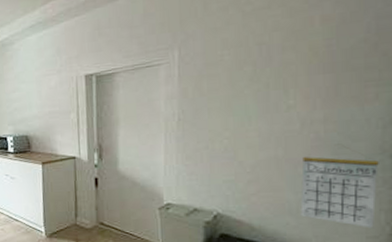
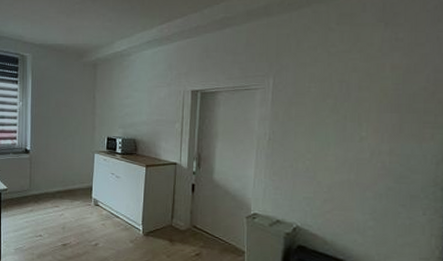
calendar: present [300,157,379,229] -> none [366,183,432,251]

